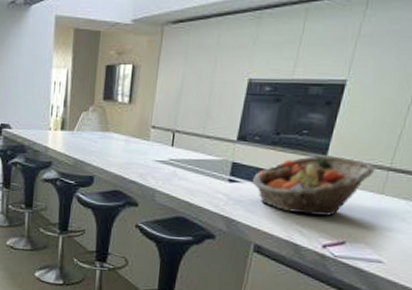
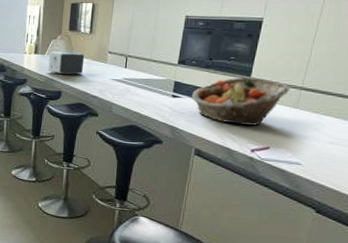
toaster: none [77,126,123,156] -> present [48,51,85,75]

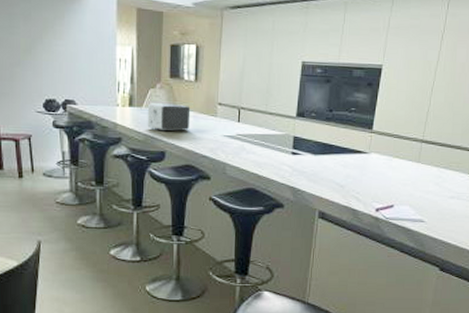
fruit basket: present [191,77,291,126] -> none [312,130,412,183]

